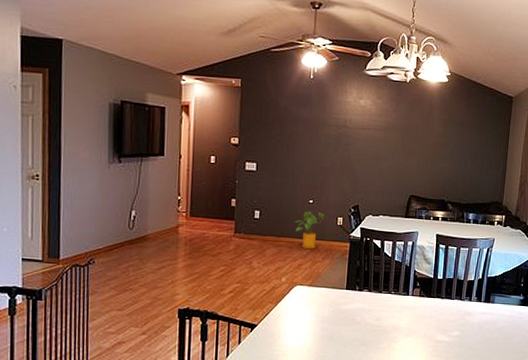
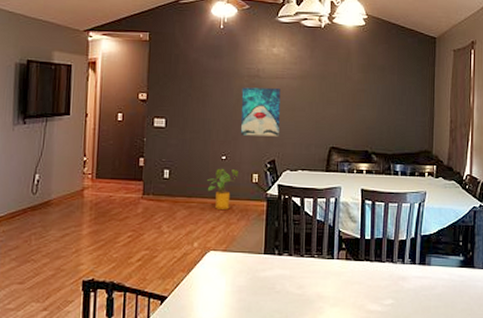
wall art: none [328,136,366,184] -> present [241,87,281,137]

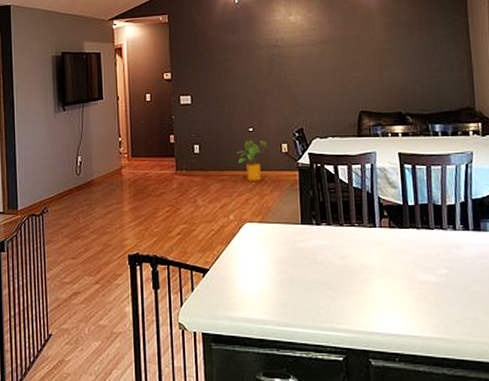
wall art: present [241,87,281,137] -> none [262,56,305,106]

